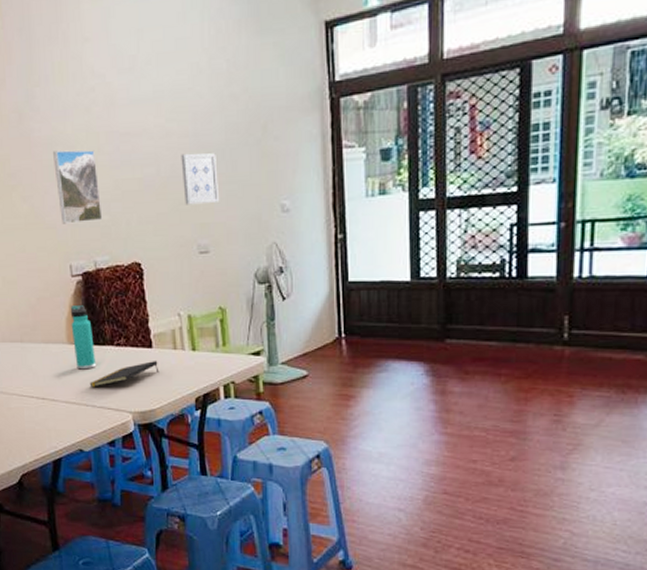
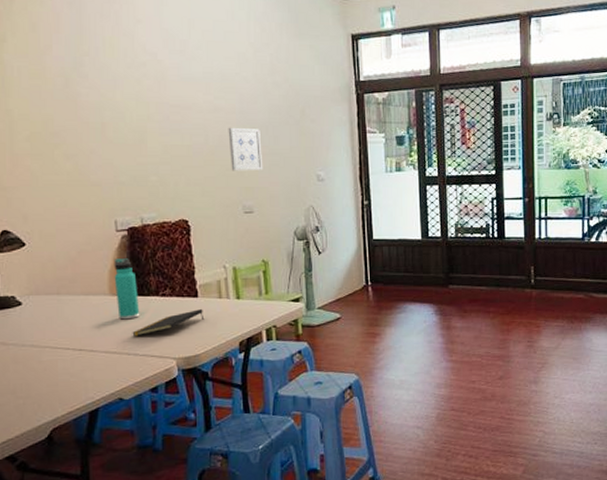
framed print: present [53,150,103,224] -> none [101,115,151,182]

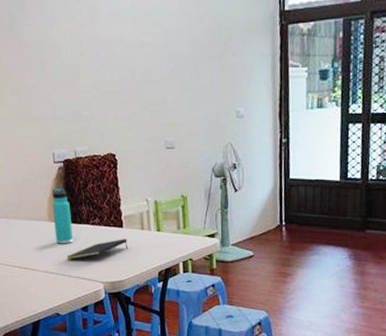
wall art: present [228,127,263,171] -> none [153,62,185,107]

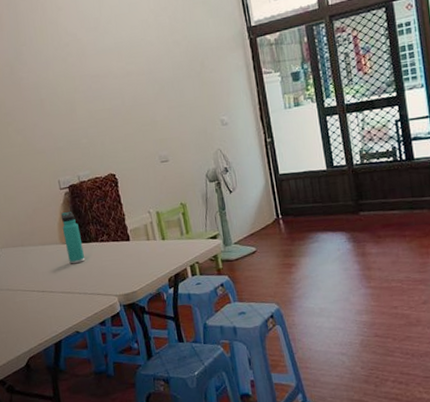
notepad: present [67,238,128,260] -> none [80,250,137,278]

